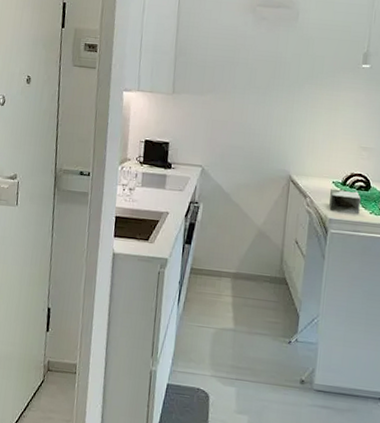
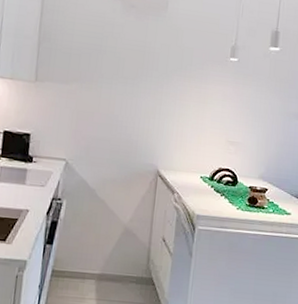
tissue box: present [329,189,361,213] -> none [197,184,228,209]

